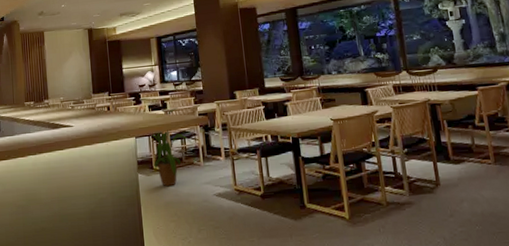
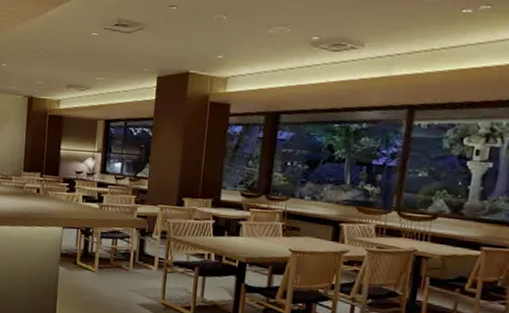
house plant: present [150,107,193,187] -> none [78,203,125,286]

